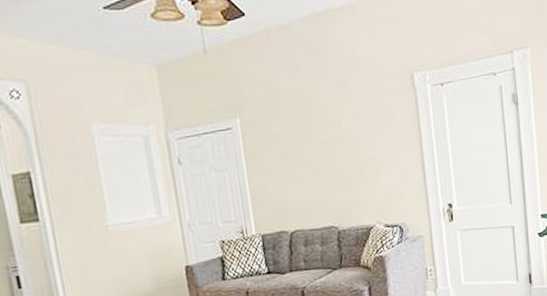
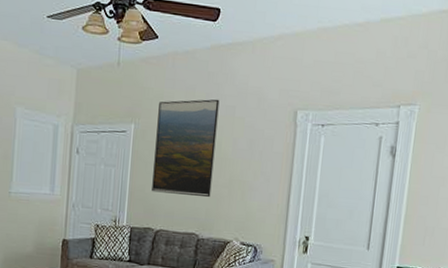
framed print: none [262,74,342,191] -> present [152,99,220,198]

